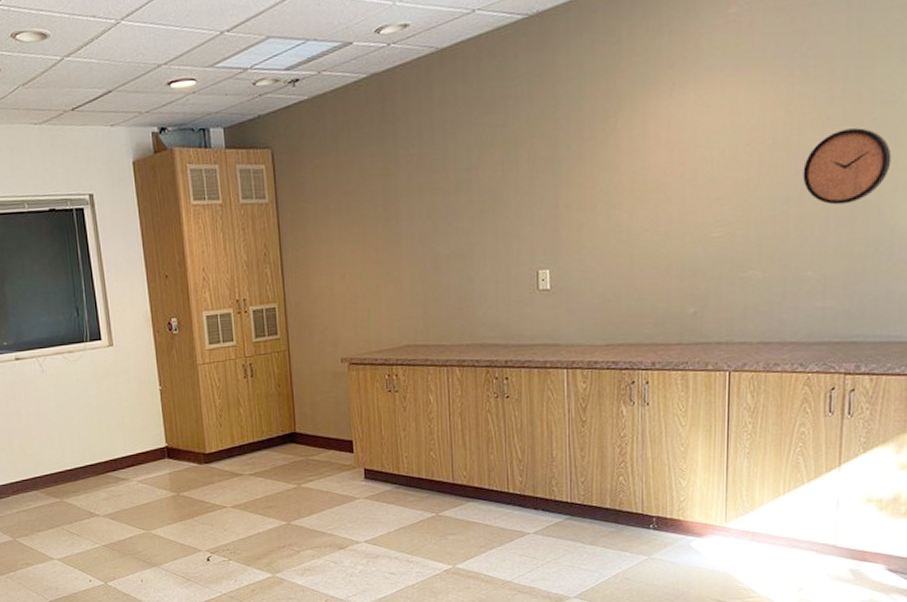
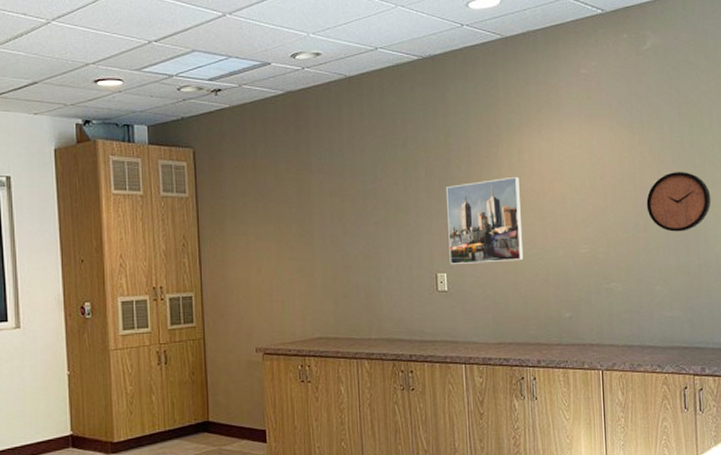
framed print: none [553,151,642,259] -> present [446,176,524,264]

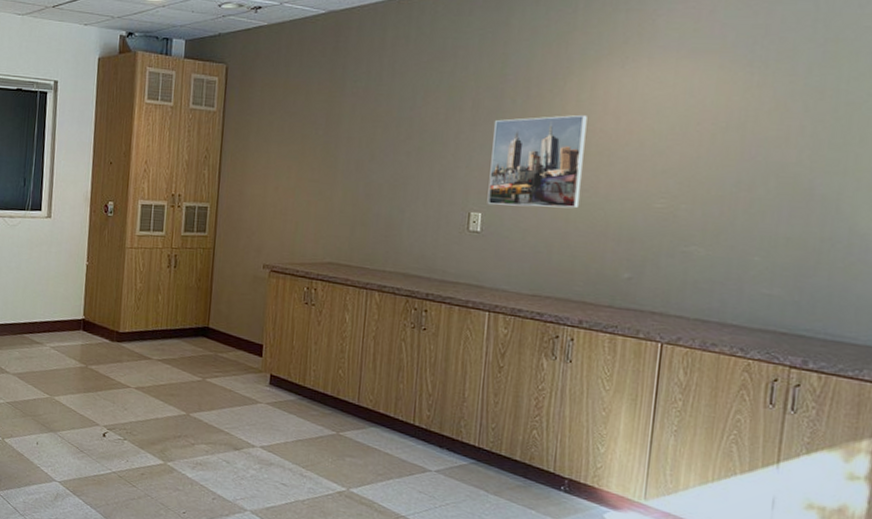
clock: present [646,172,711,232] -> none [756,123,855,196]

